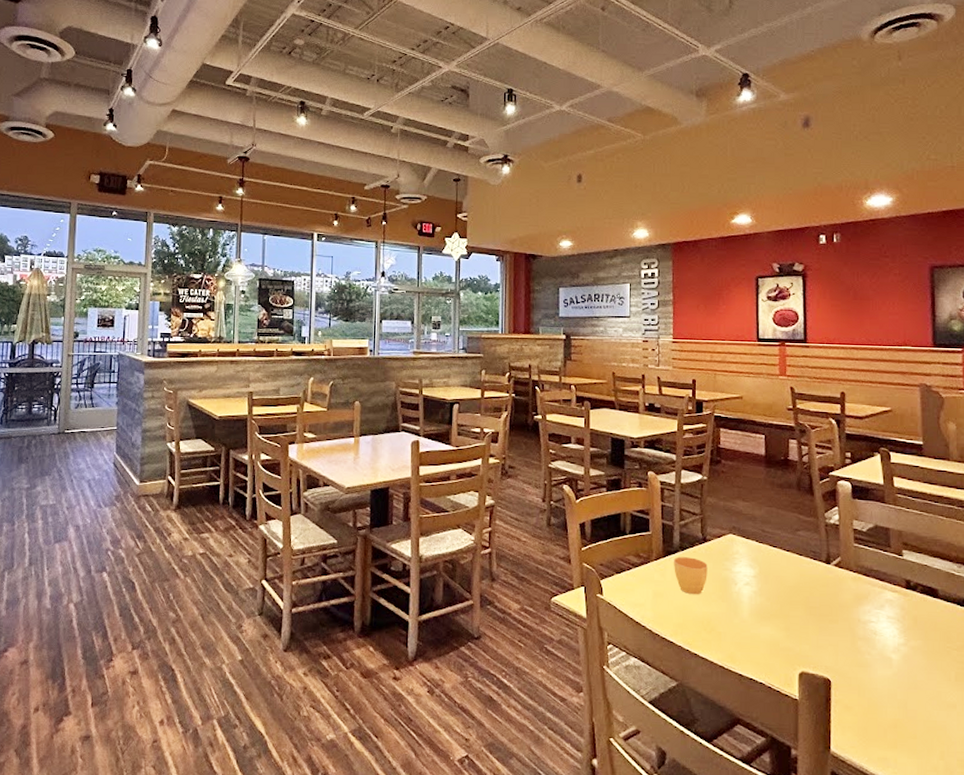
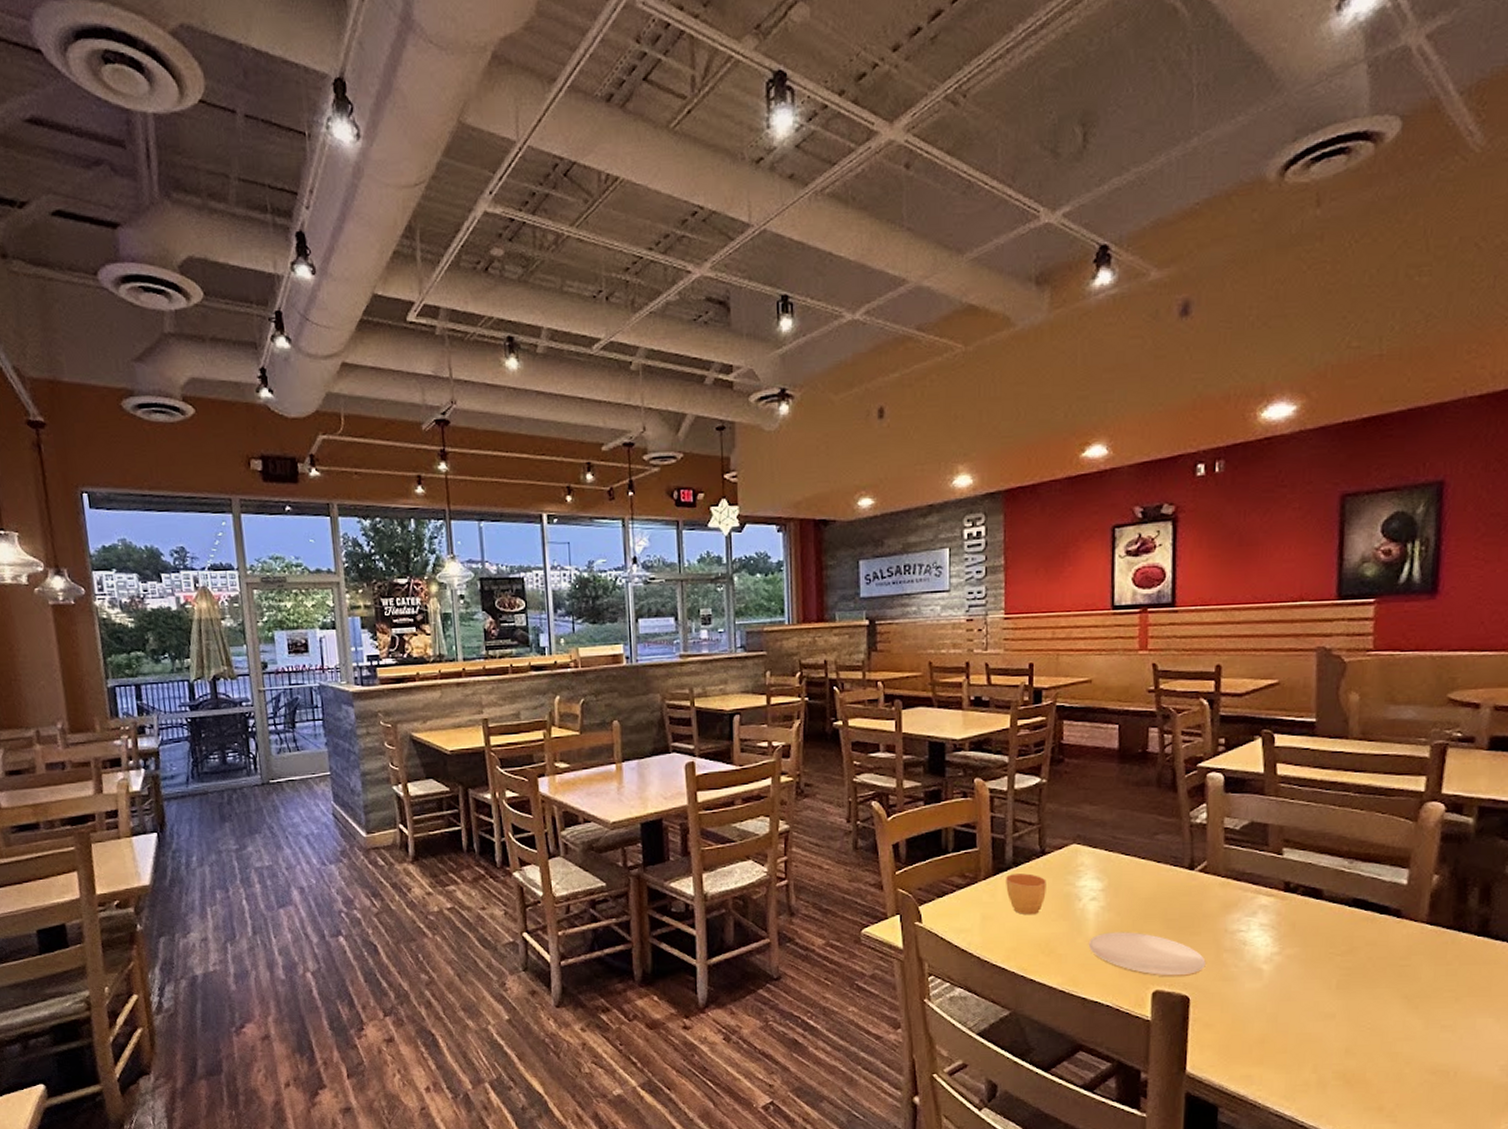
plate: none [743,615,843,661] -> present [1088,932,1206,978]

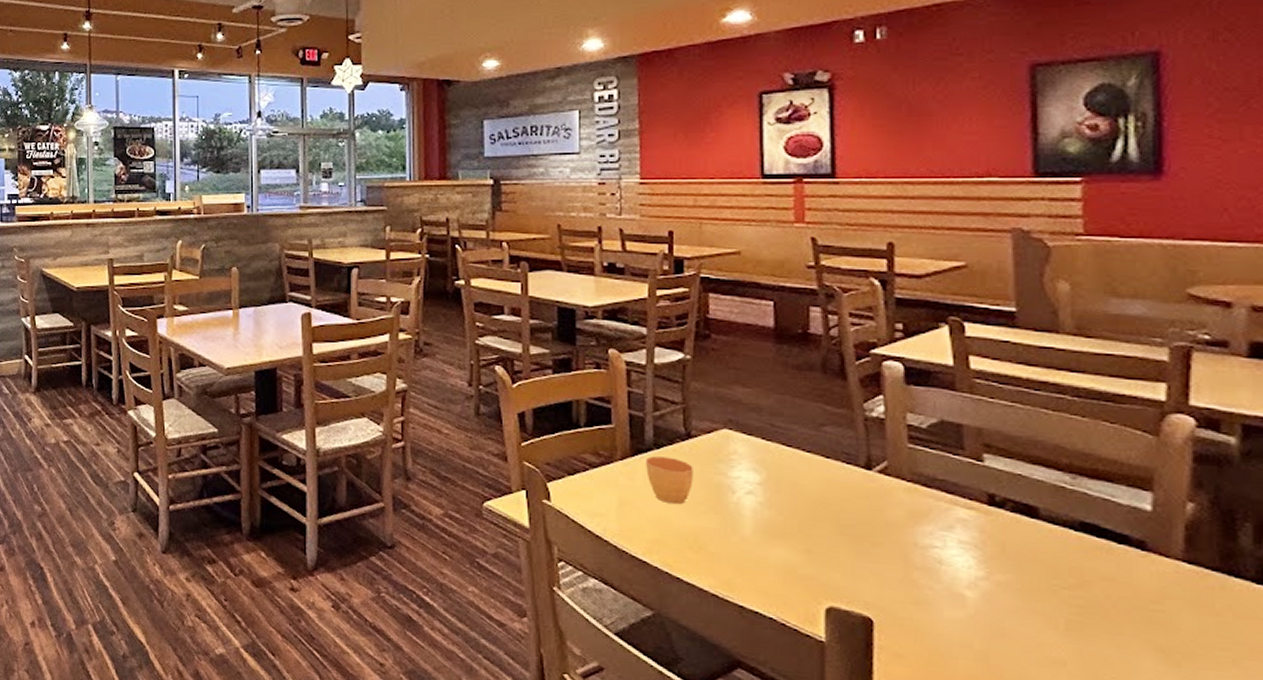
plate: present [1088,932,1206,978] -> none [745,532,892,595]

